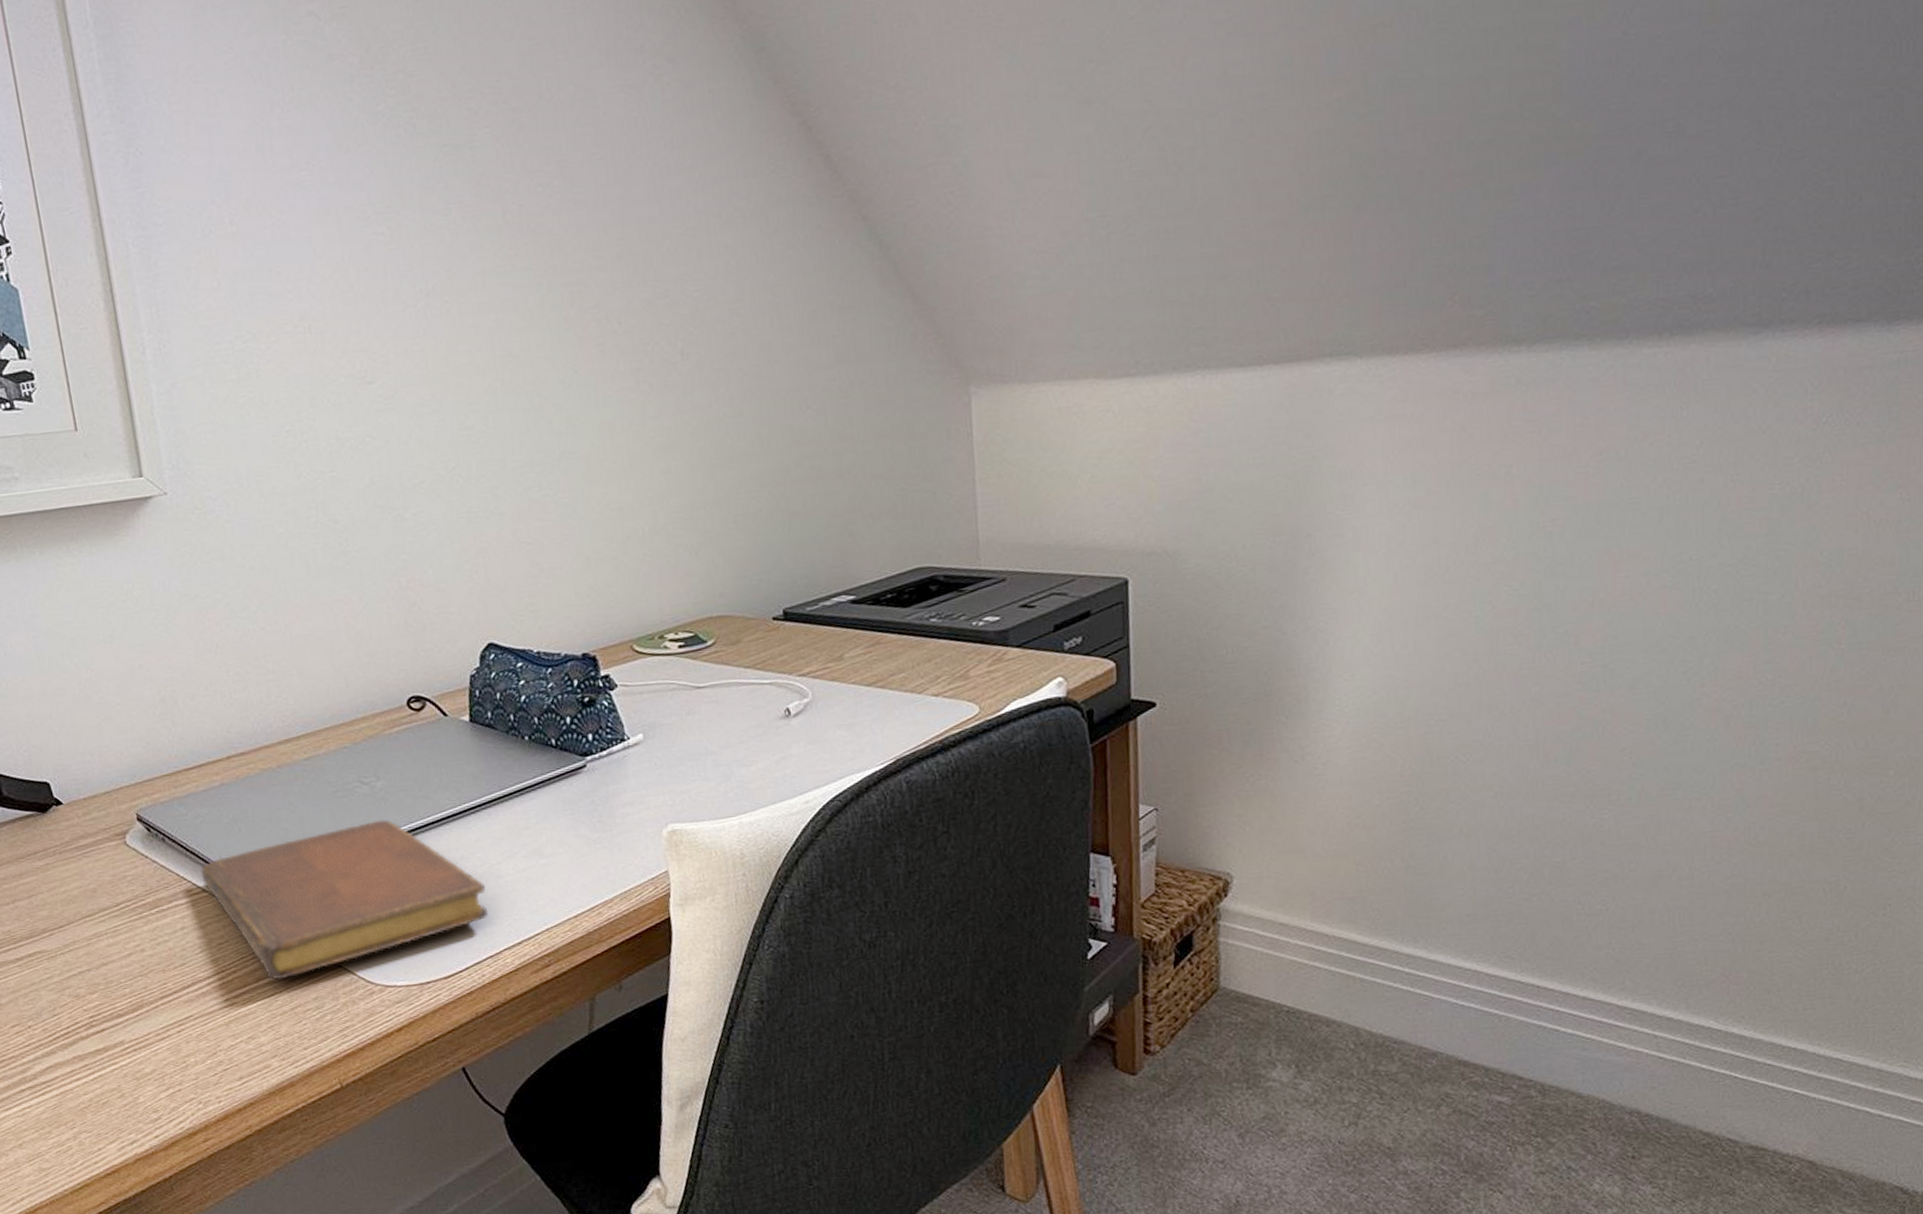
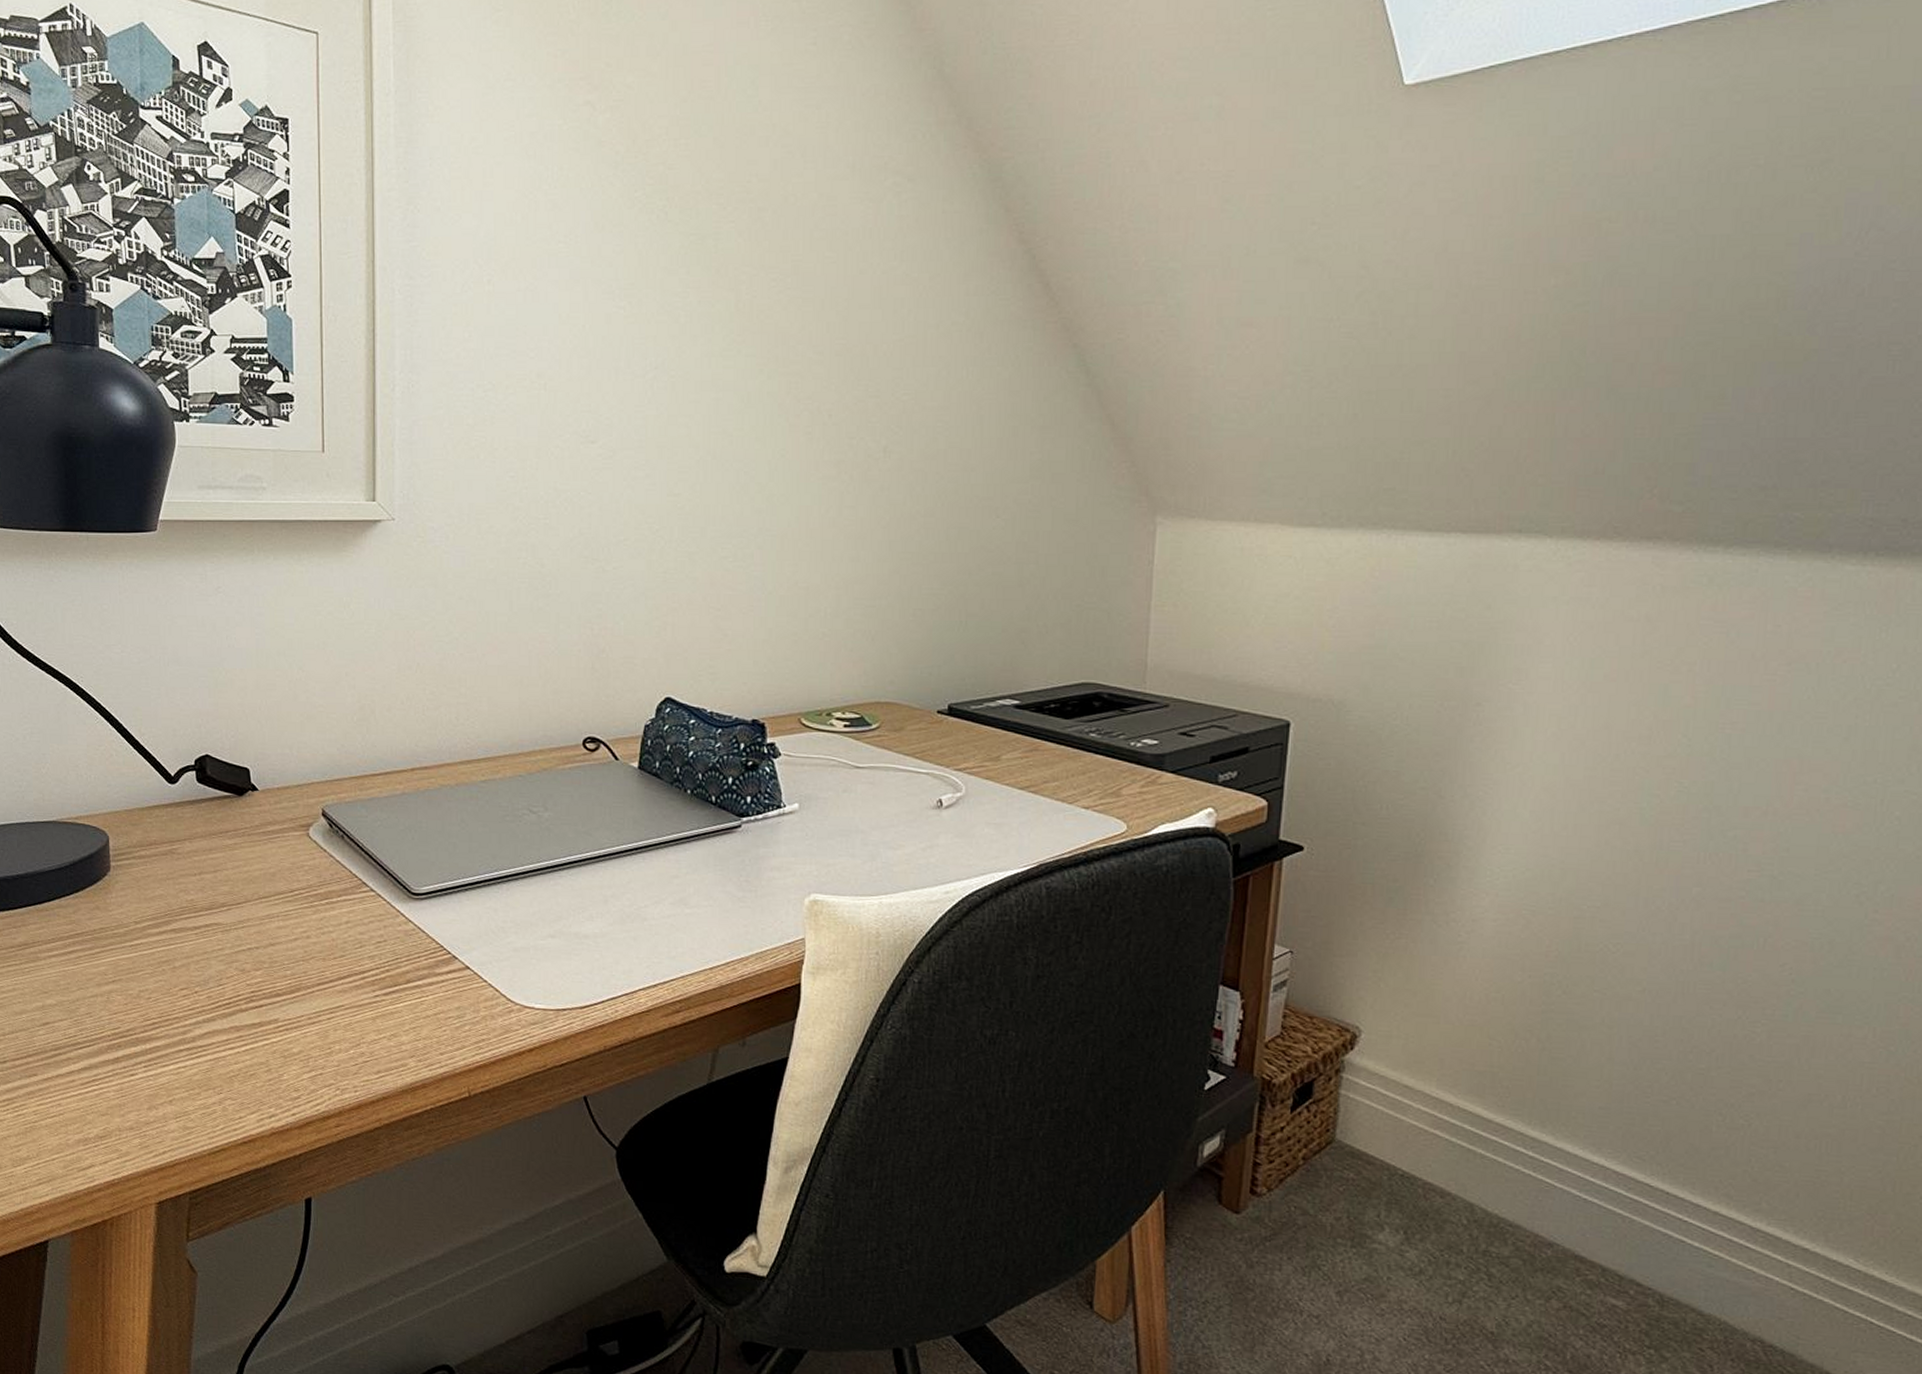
notebook: present [200,819,489,980] -> none [371,848,631,985]

